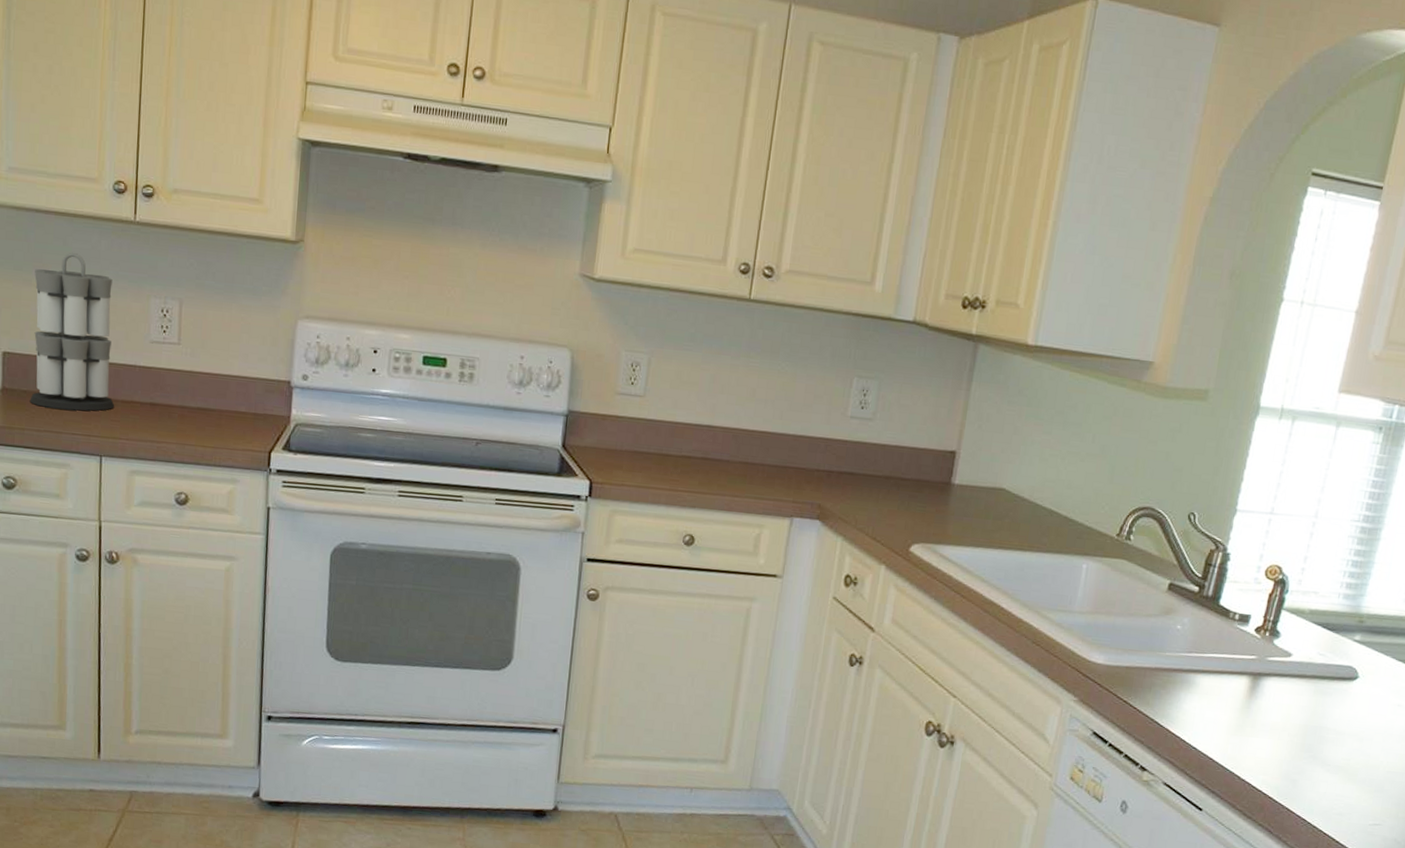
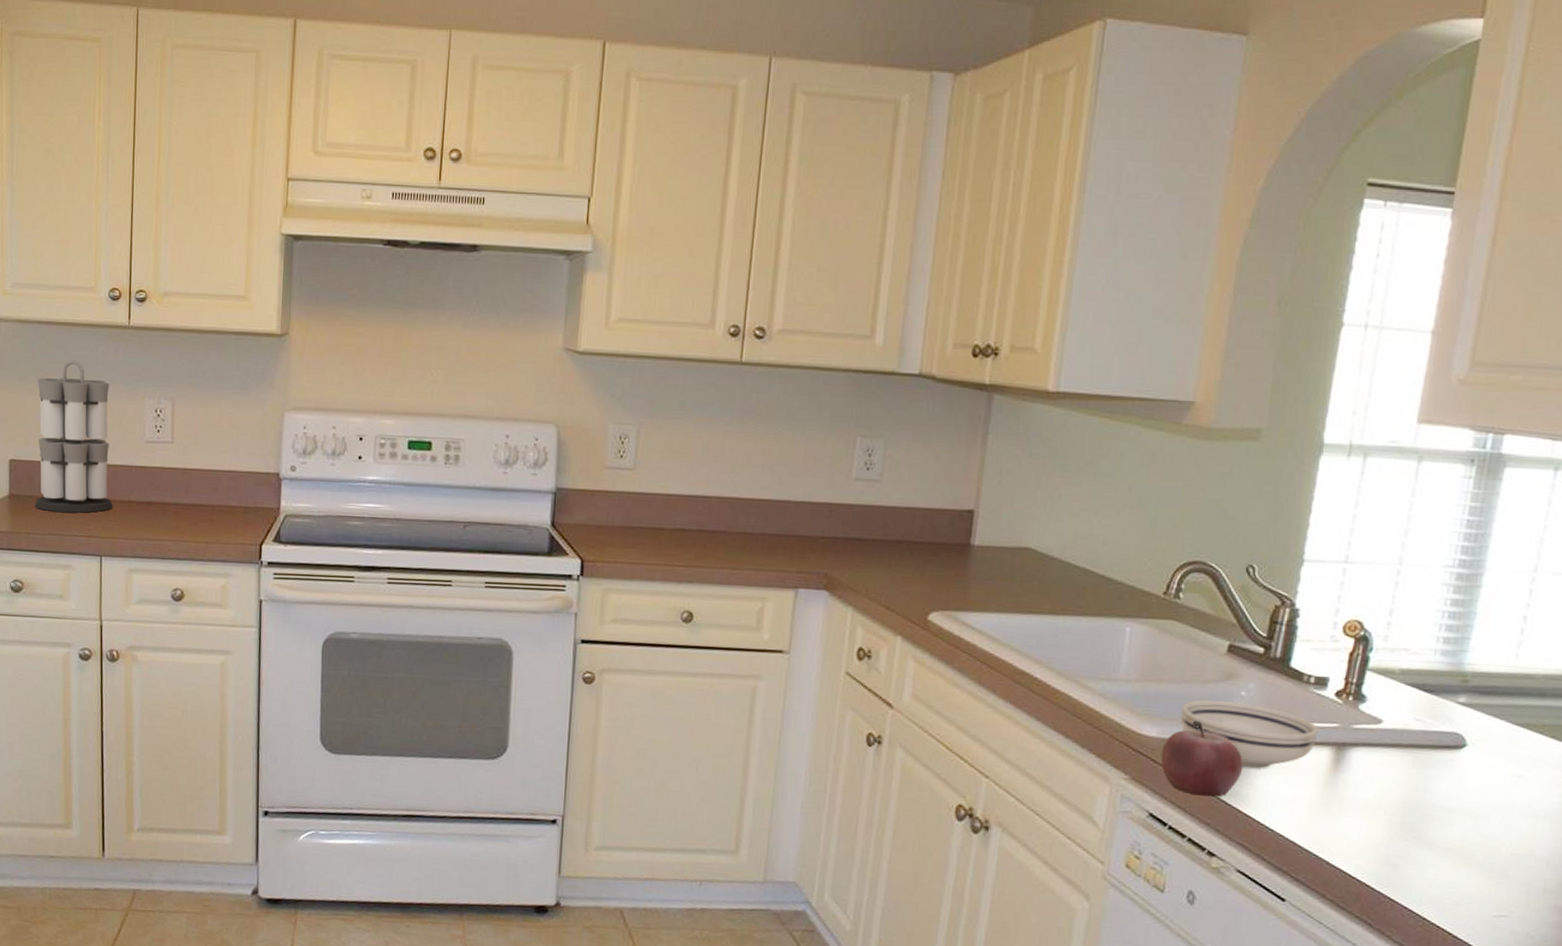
fruit: none [1105,649,1175,718] -> present [1160,719,1244,797]
bowl: none [1124,631,1239,694] -> present [1180,699,1319,769]

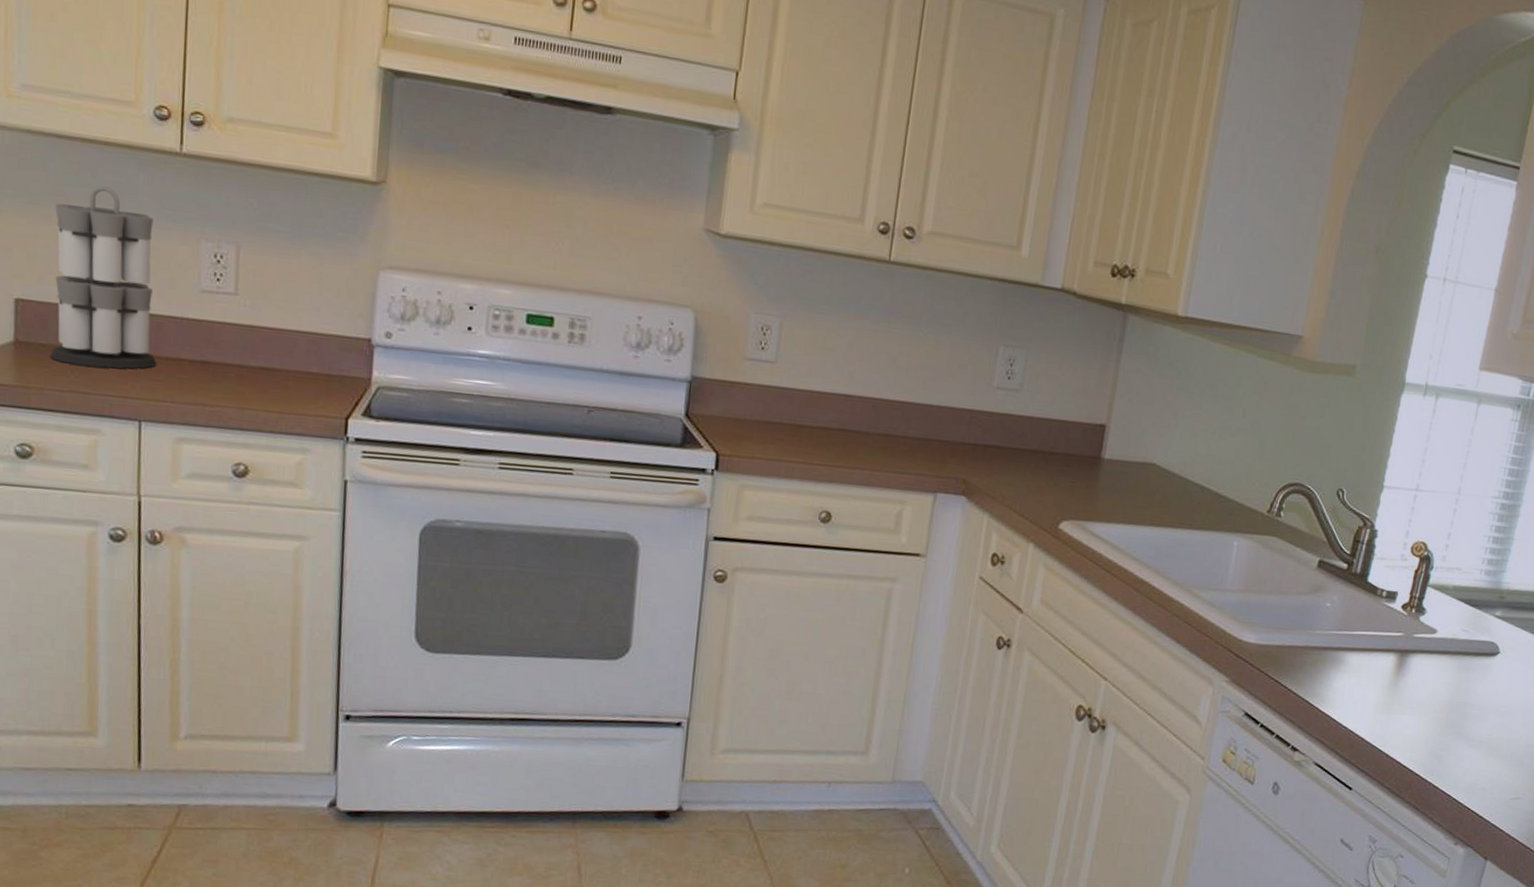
fruit: present [1160,719,1244,797] -> none [1257,627,1325,698]
bowl: present [1180,699,1319,769] -> none [1275,609,1387,673]

